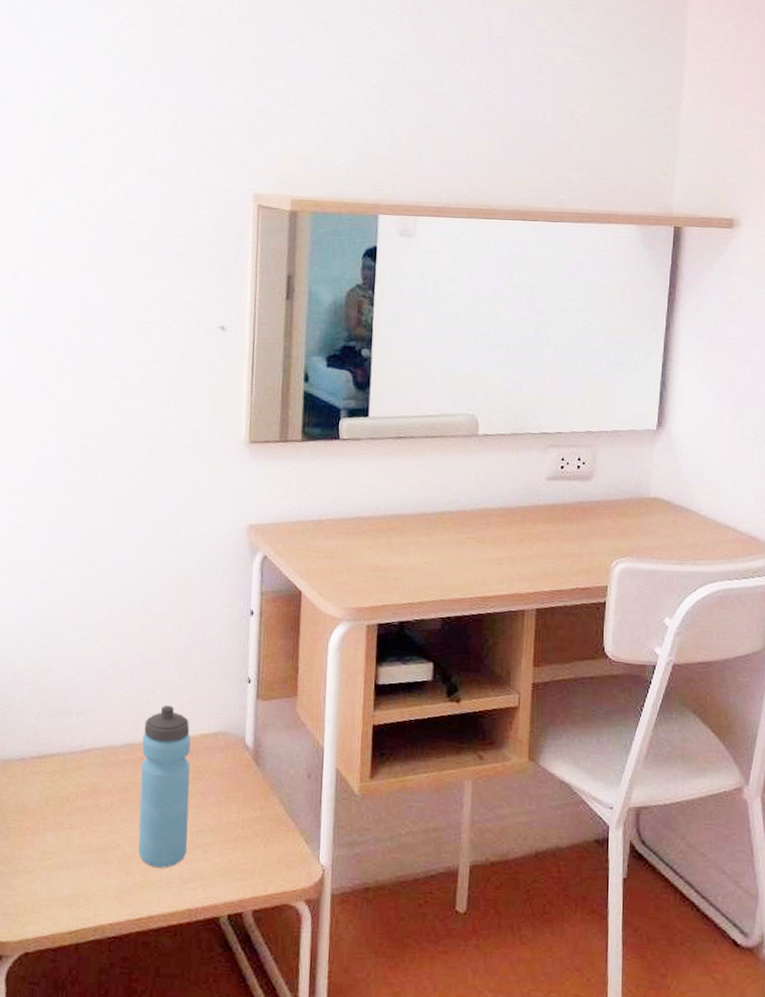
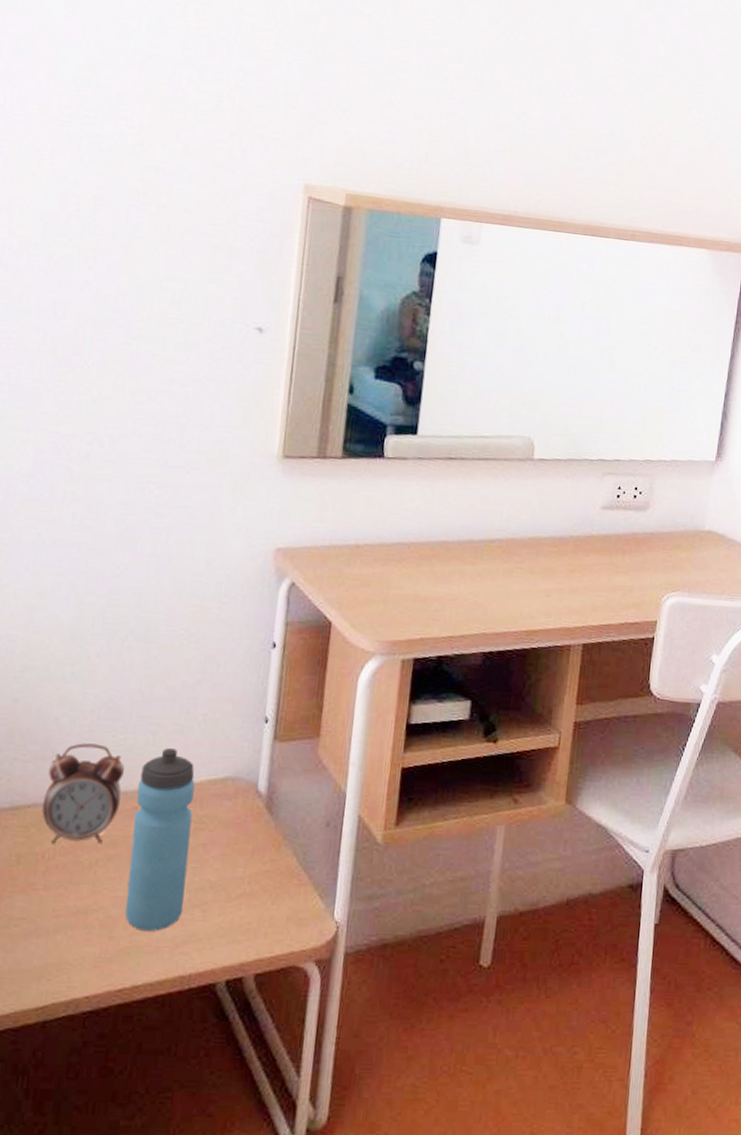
alarm clock: none [64,700,131,790] -> present [42,743,126,845]

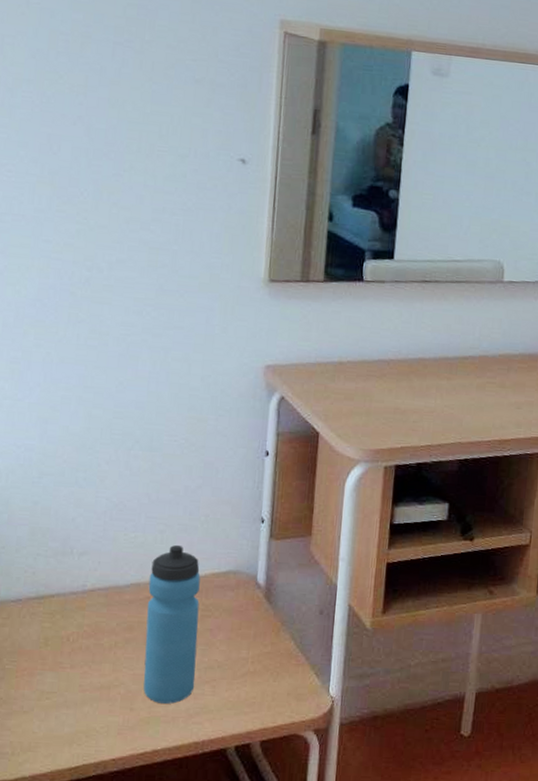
alarm clock: present [42,743,126,845] -> none [65,541,137,629]

